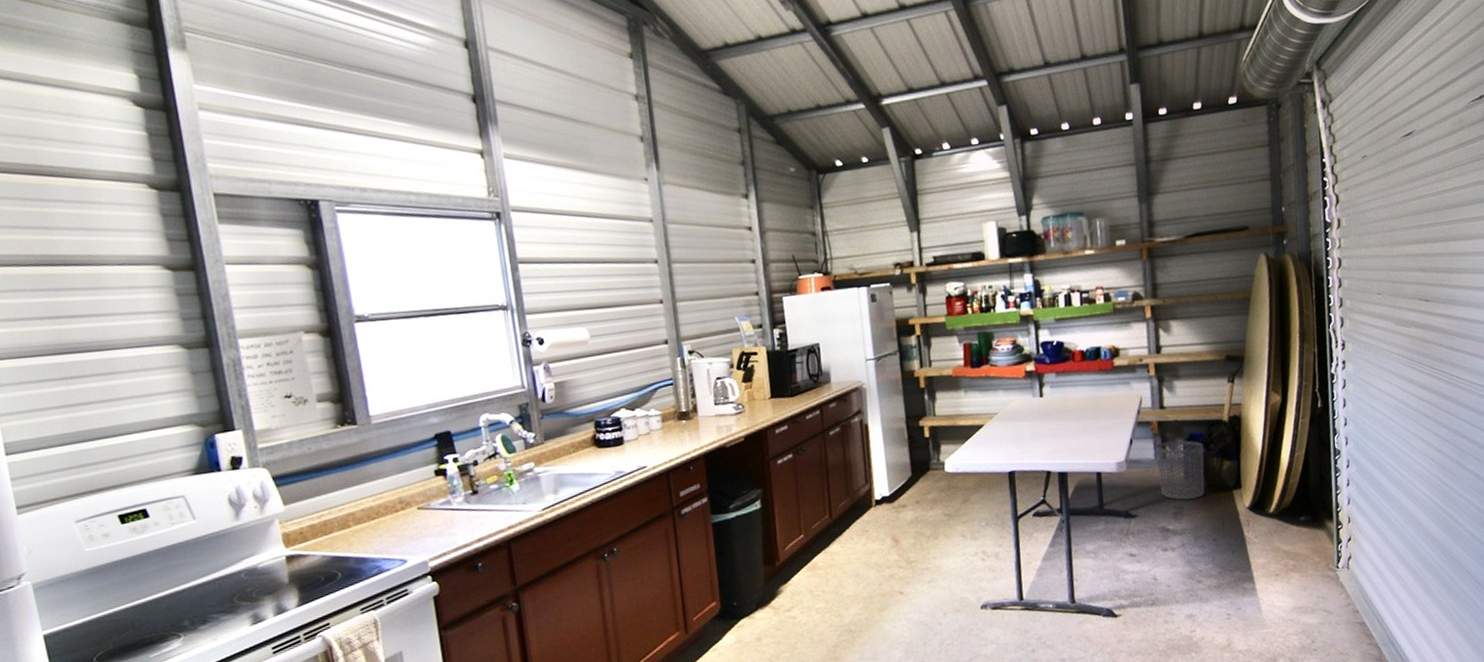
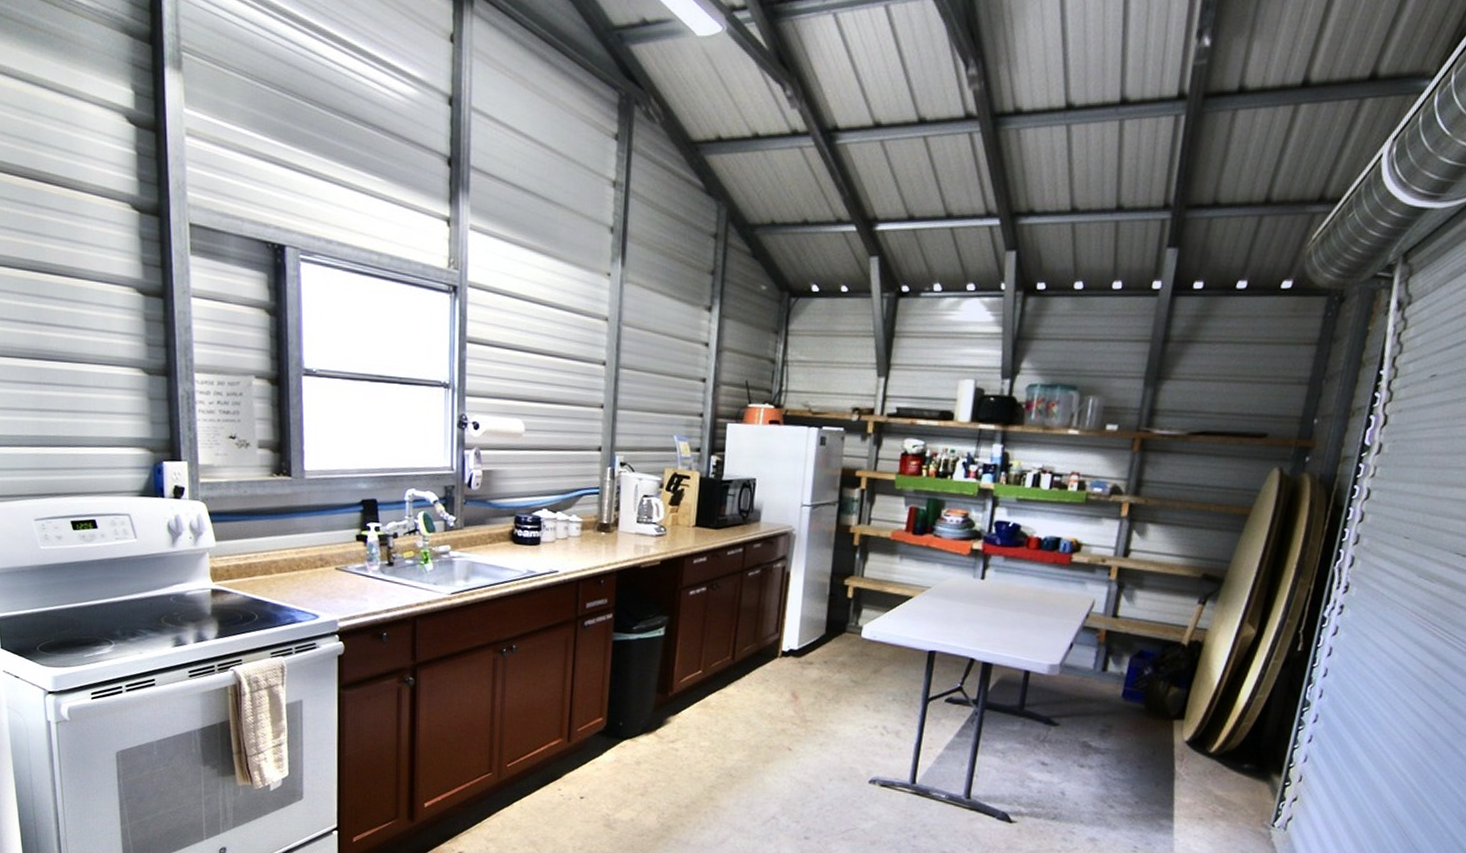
waste bin: present [1155,440,1205,500] -> none [1092,653,1152,720]

